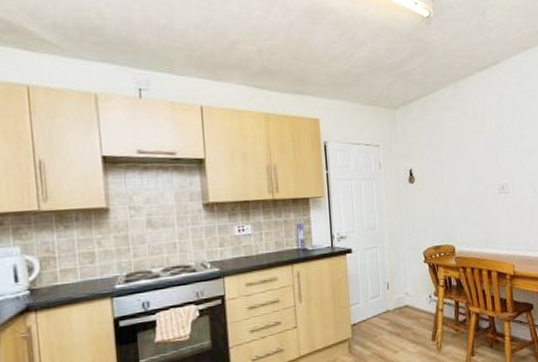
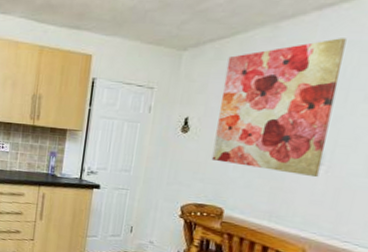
wall art: none [430,92,508,205] -> present [211,38,347,178]

